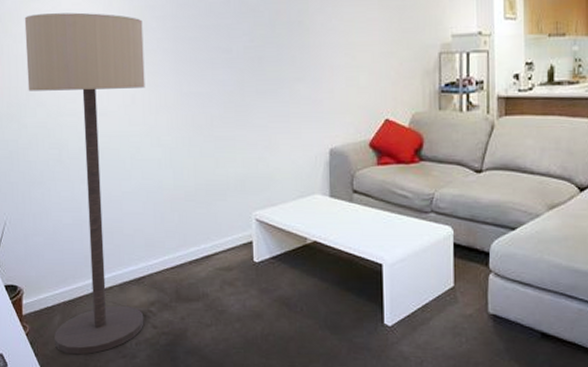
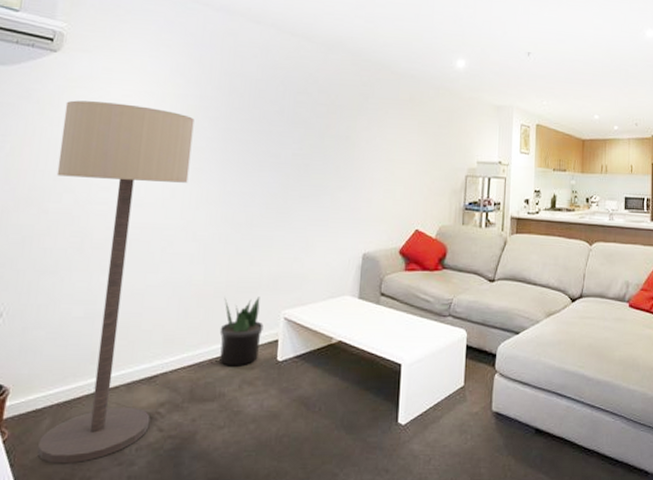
planter: none [195,199,236,268] -> present [219,296,264,366]

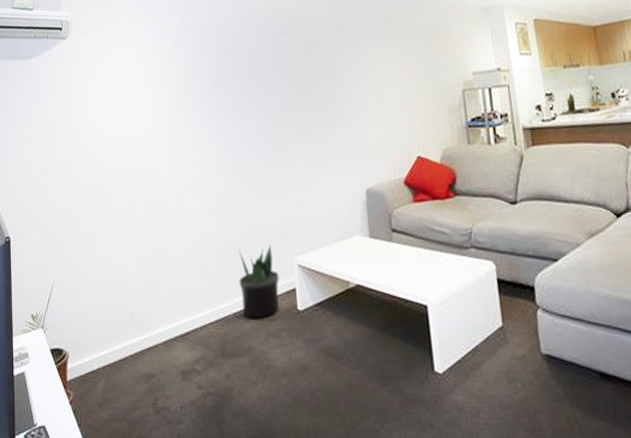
floor lamp: present [36,100,194,464] -> none [79,74,189,423]

